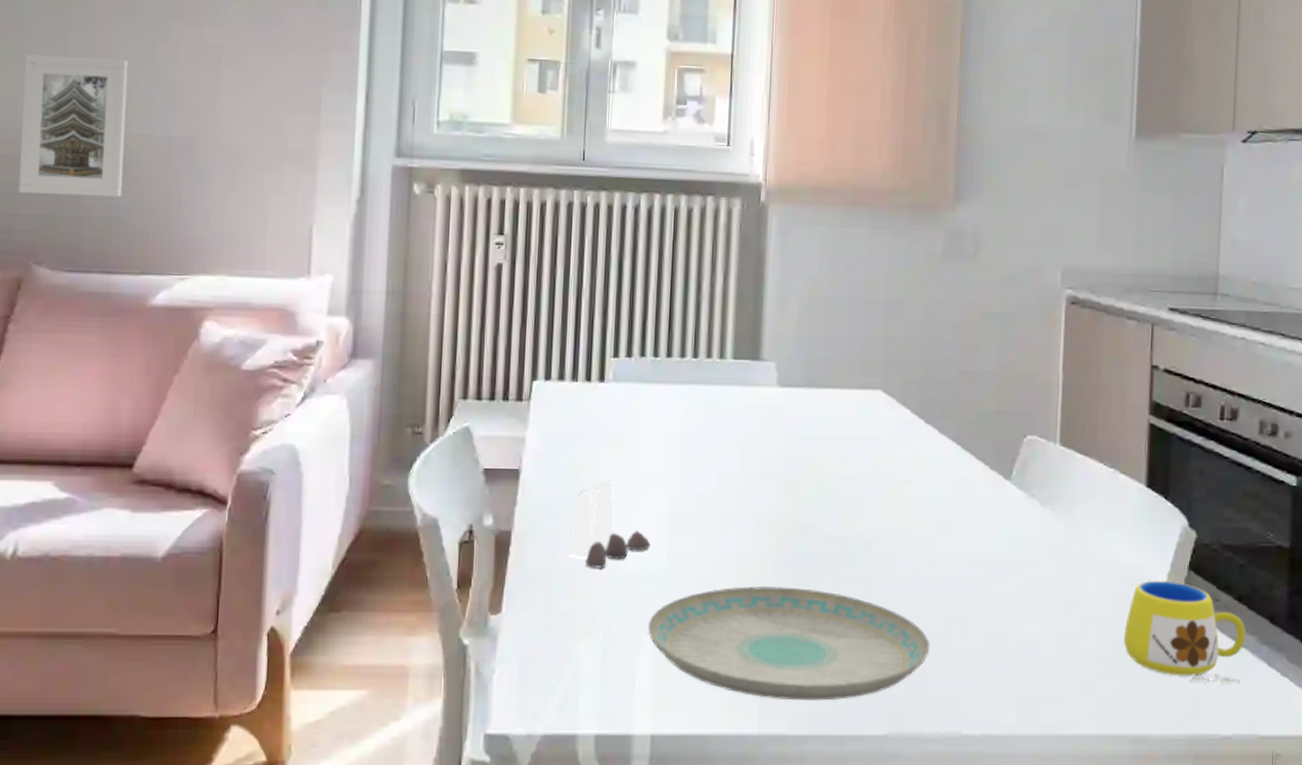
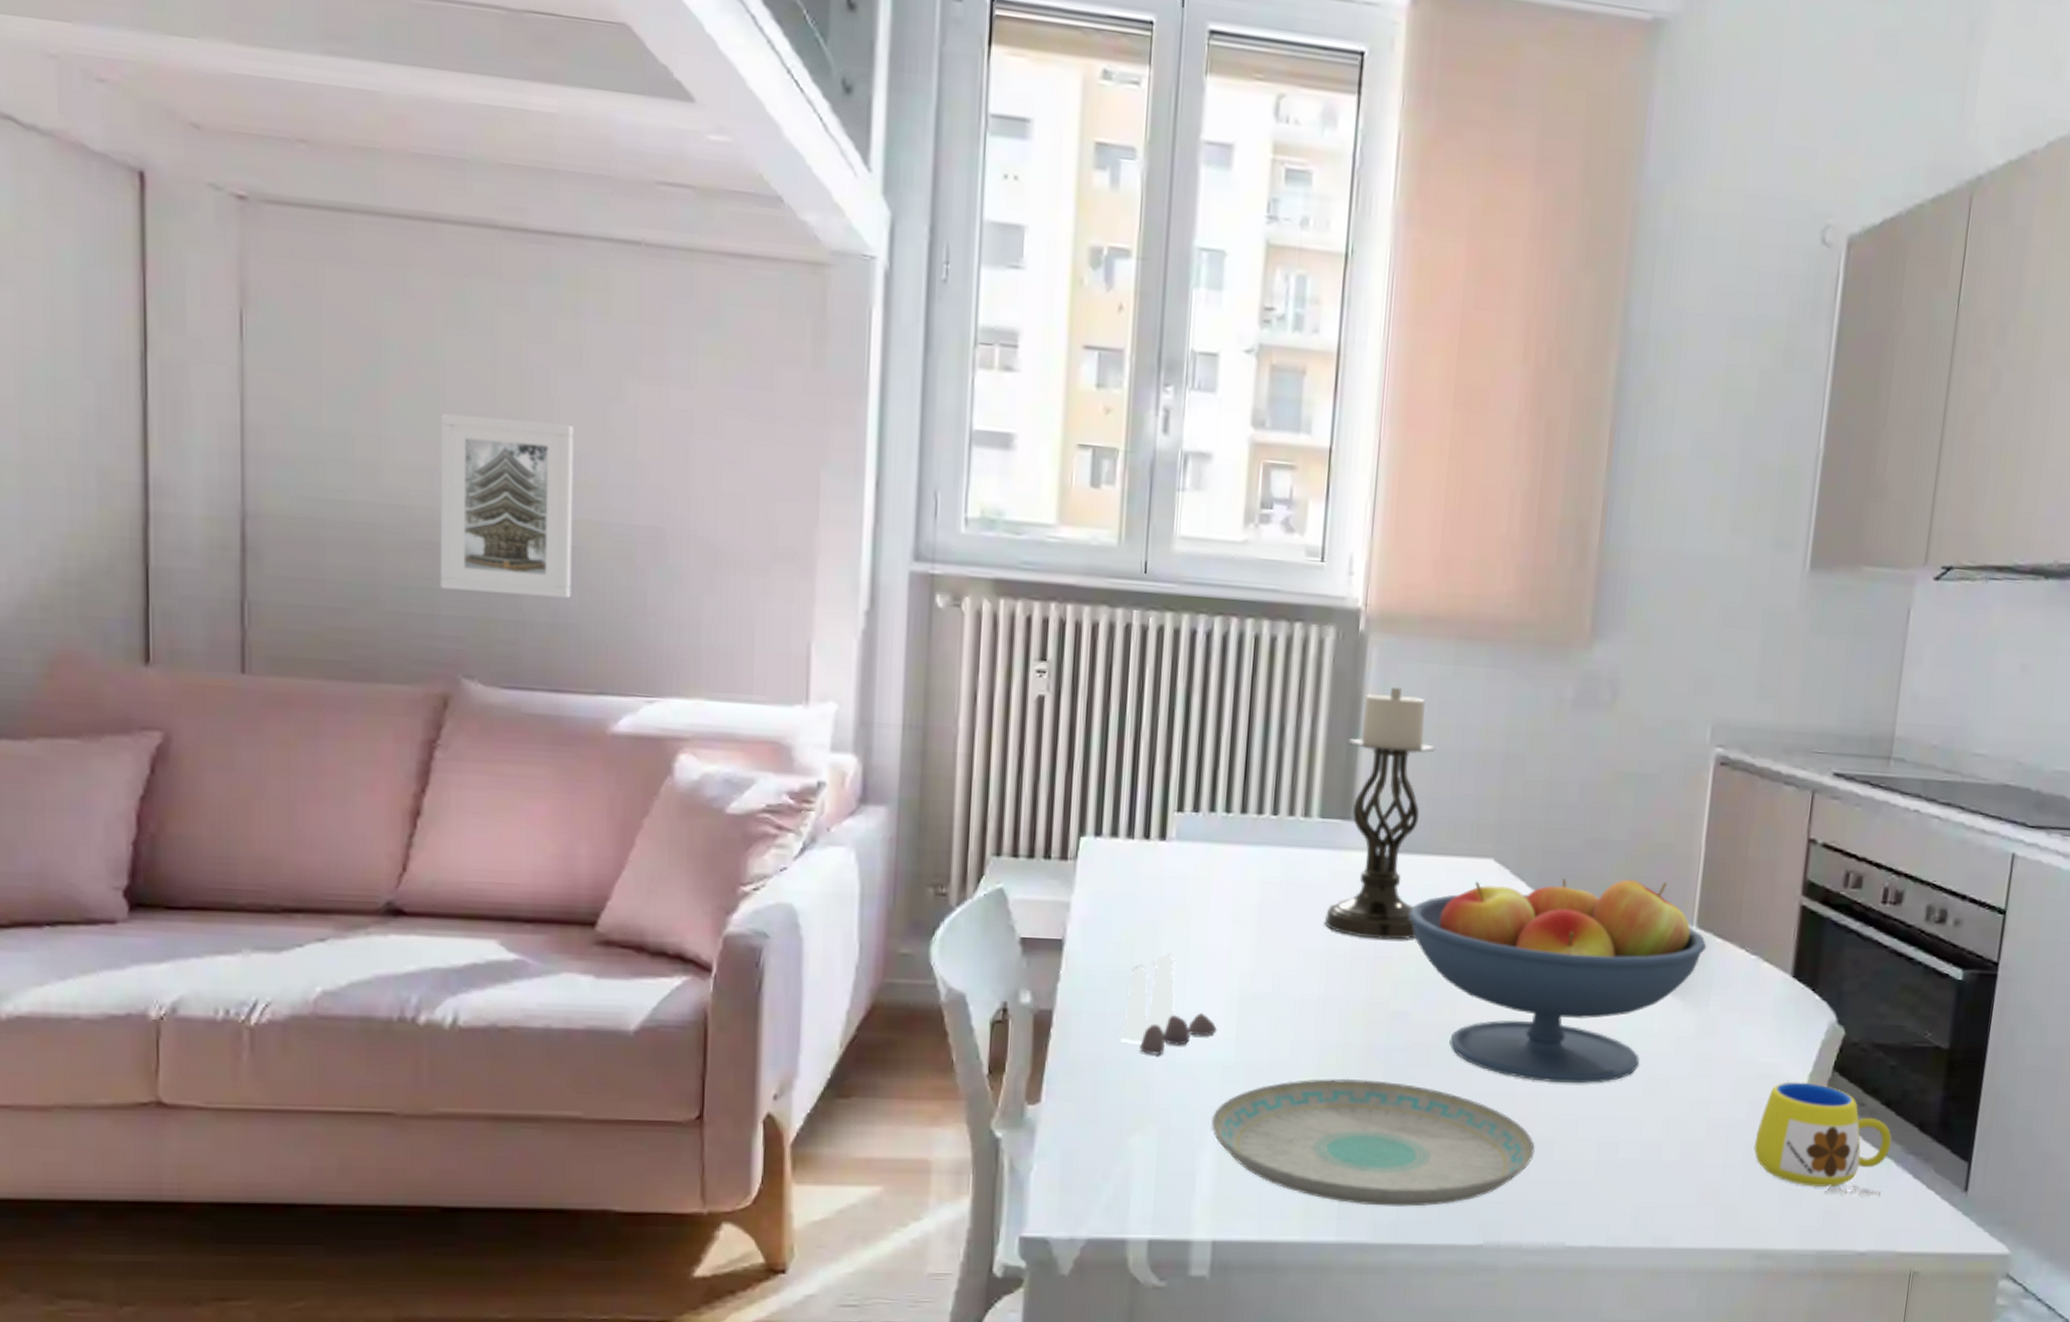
candle holder: none [739,247,829,463] -> present [1324,686,1436,940]
fruit bowl: none [811,404,1070,587] -> present [1408,878,1707,1084]

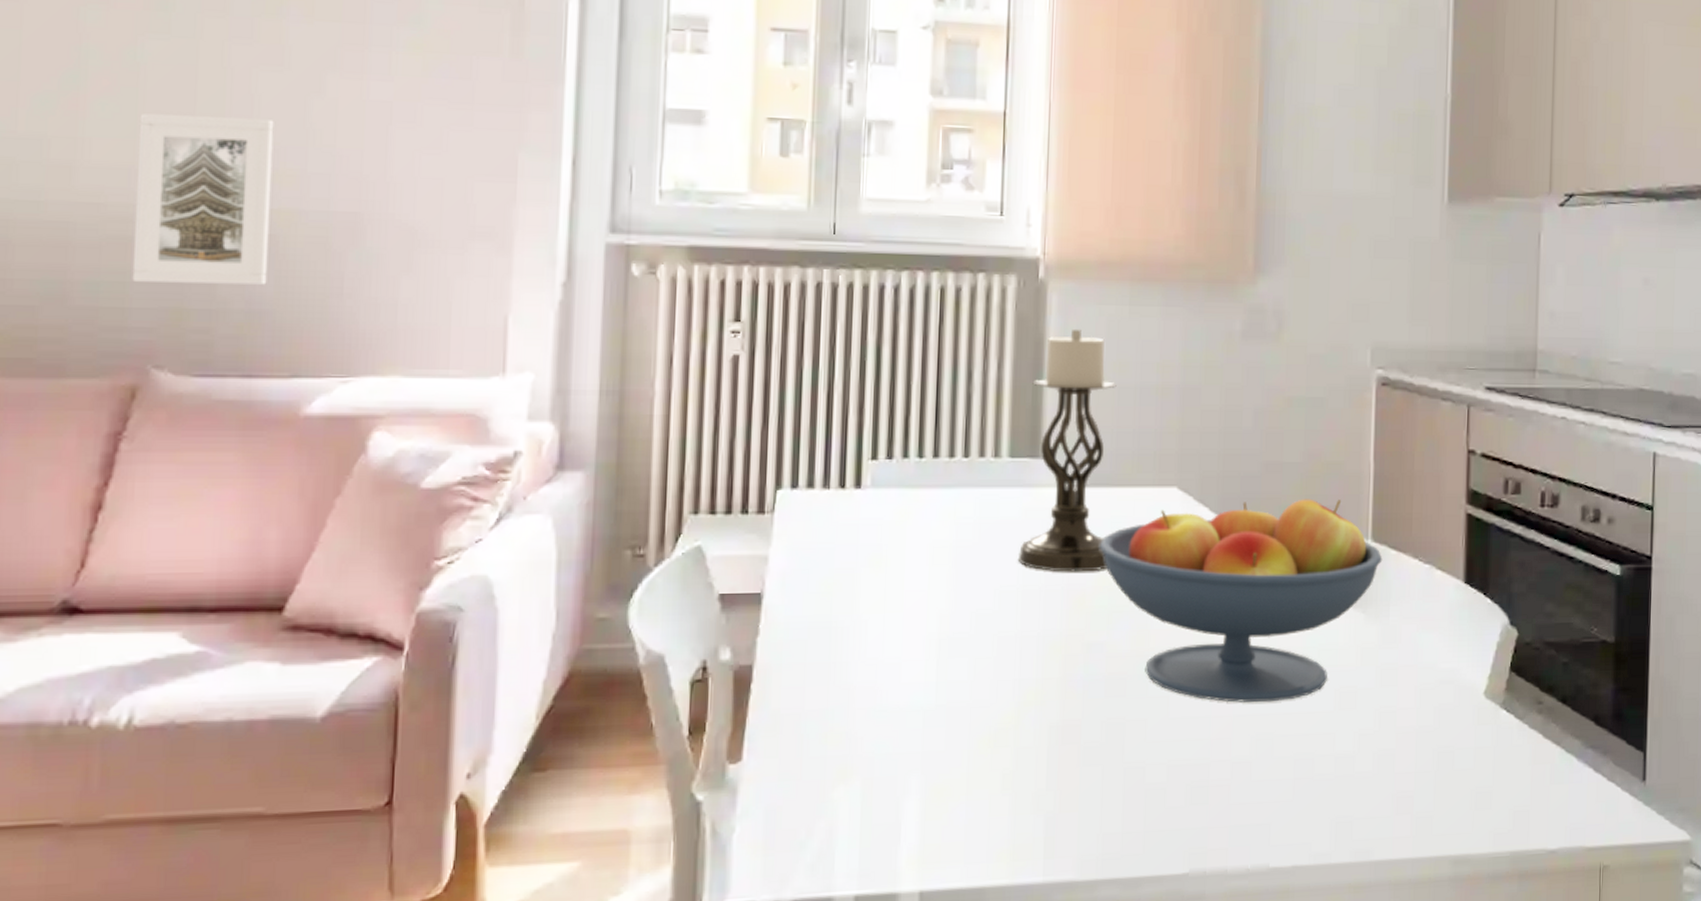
salt and pepper shaker set: present [1118,954,1217,1055] -> none [819,601,917,704]
plate: present [1211,1078,1535,1207] -> none [915,713,1234,842]
mug: present [1754,1082,1892,1197] -> none [1442,684,1570,794]

